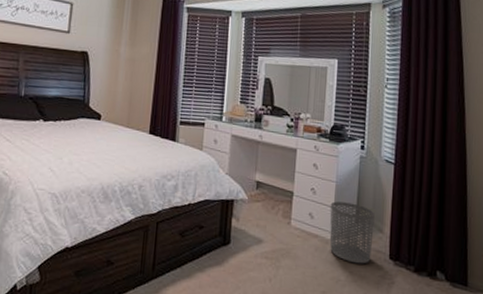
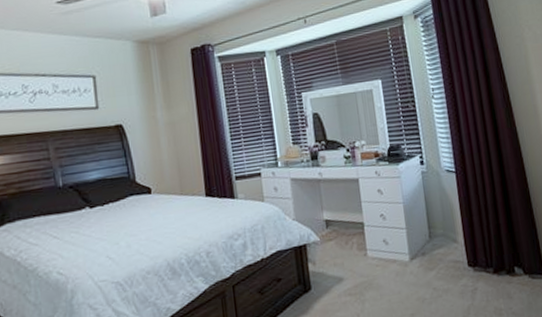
waste bin: present [330,201,375,264] -> none [402,220,451,279]

